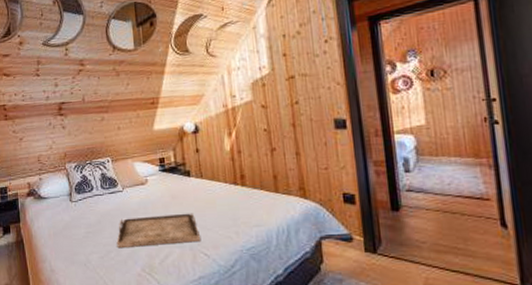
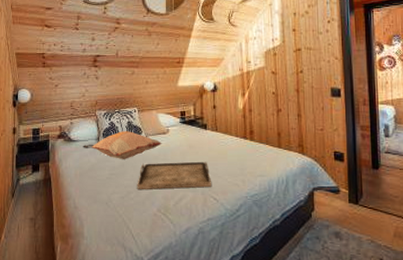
decorative pillow: none [54,184,141,216] -> present [82,131,162,159]

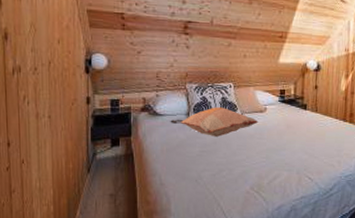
serving tray: present [137,161,211,190] -> none [229,141,307,168]

